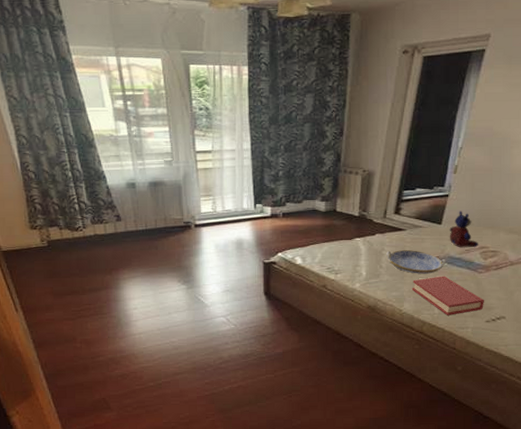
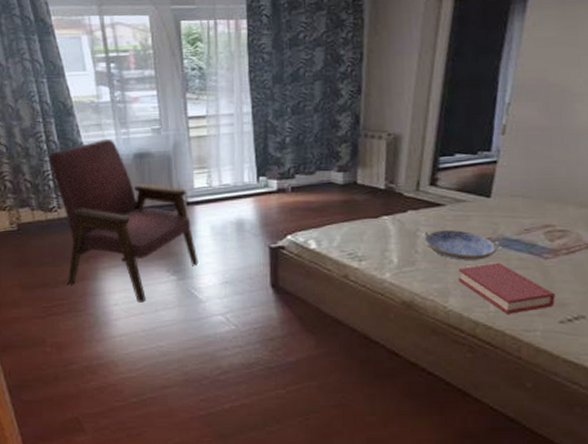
armchair: none [74,168,205,307] -> present [49,138,199,303]
stuffed bear: present [449,211,478,248] -> none [501,180,541,227]

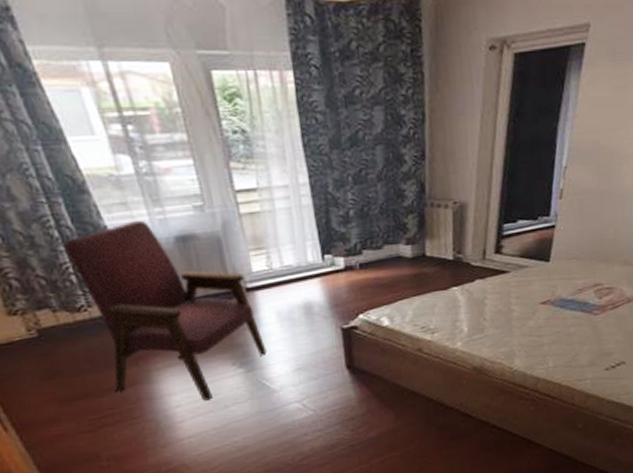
serving tray: present [422,230,501,260] -> none [489,295,558,324]
hardback book: present [457,262,555,314] -> none [521,322,602,368]

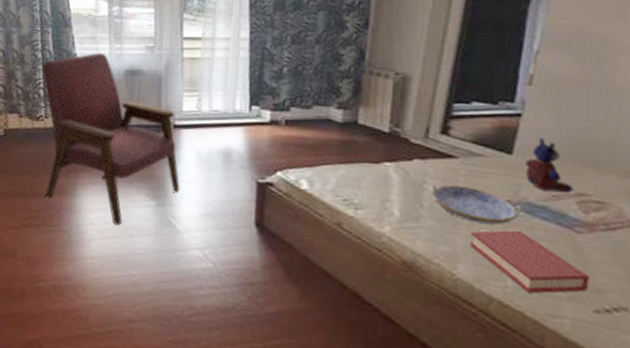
serving tray: none [489,295,558,324] -> present [430,184,523,225]
hardback book: none [521,322,602,368] -> present [469,230,589,294]
stuffed bear: none [558,243,592,287] -> present [524,138,573,194]

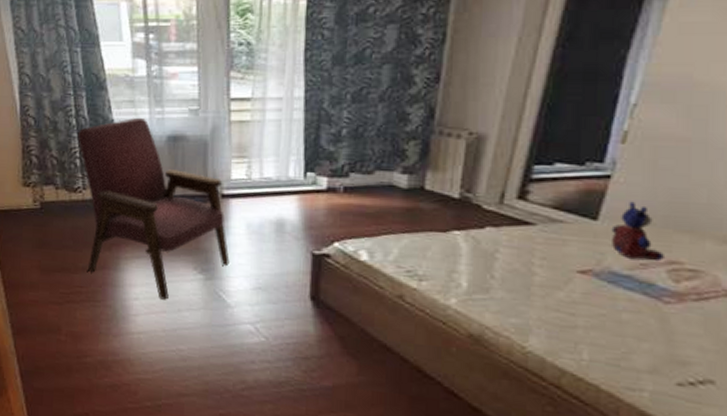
serving tray: present [430,184,523,225] -> none [502,253,605,296]
hardback book: present [469,230,589,294] -> none [543,301,674,367]

